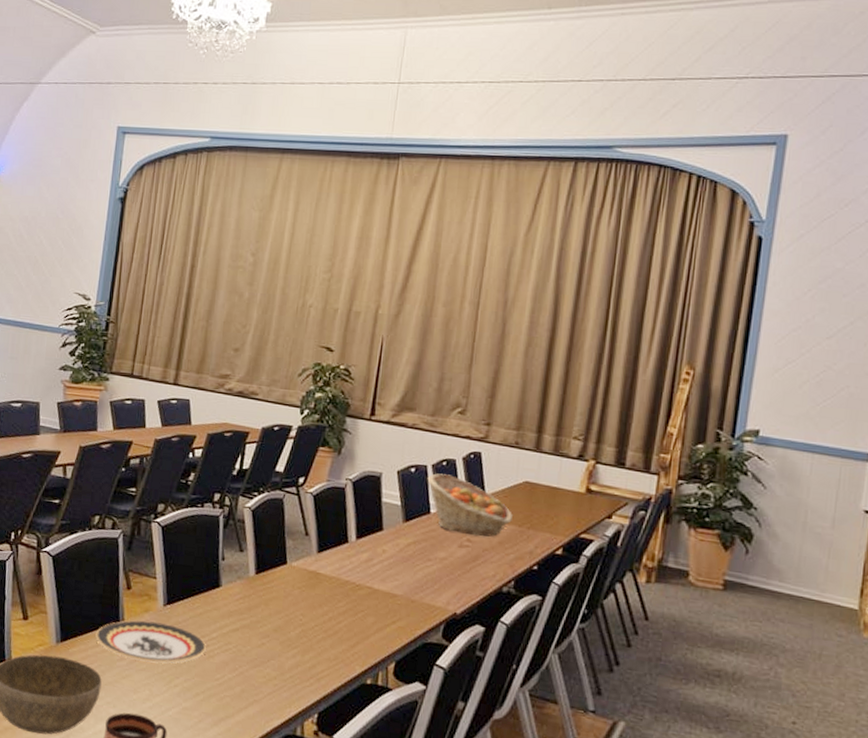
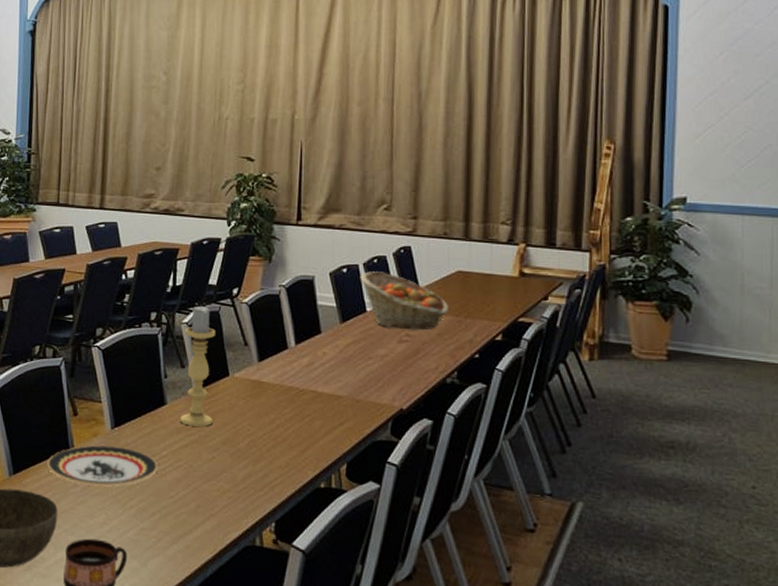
candle holder: none [233,491,278,613] -> present [180,305,216,427]

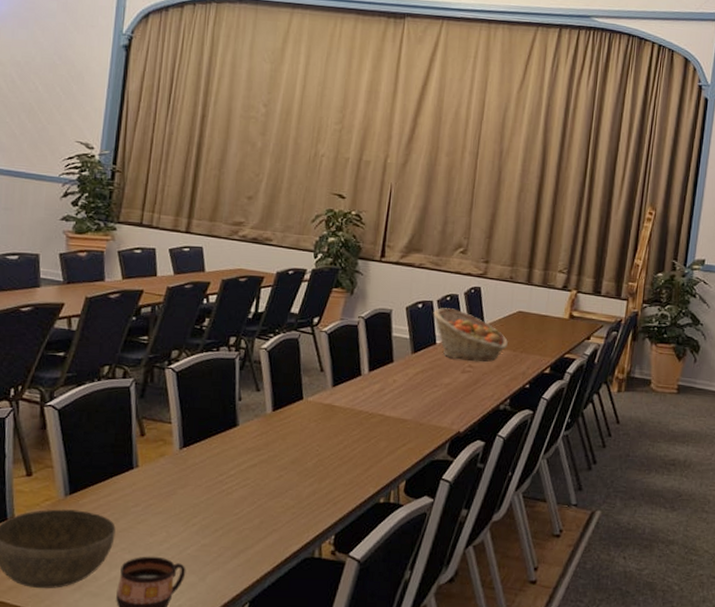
plate: present [47,445,159,487] -> none [108,465,225,505]
candle holder: present [180,305,216,427] -> none [251,332,294,447]

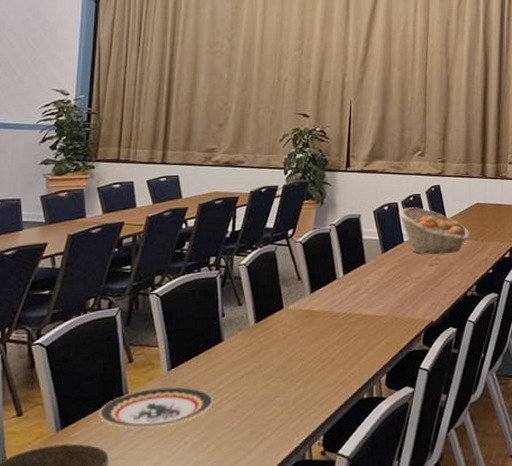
plate: none [108,465,225,505] -> present [99,387,214,429]

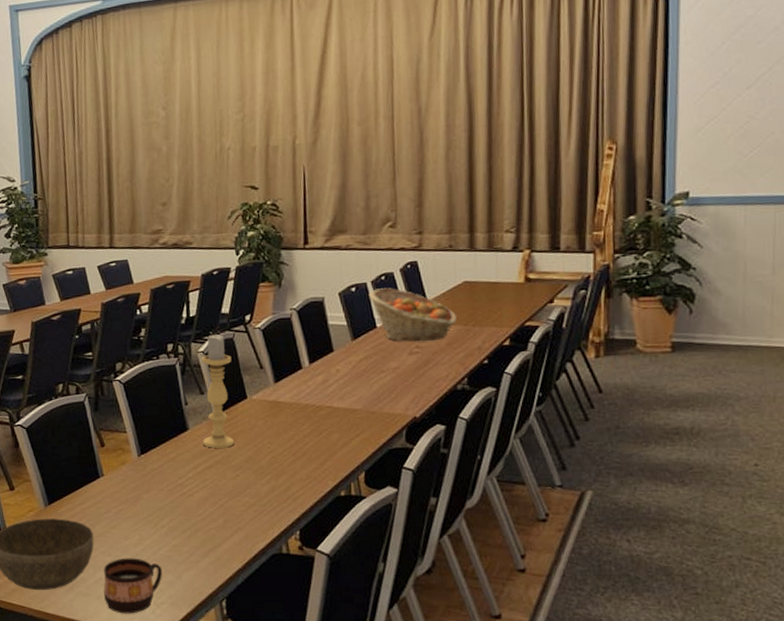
plate: present [99,387,214,429] -> none [79,472,186,510]
candle holder: none [237,247,272,359] -> present [202,333,234,448]

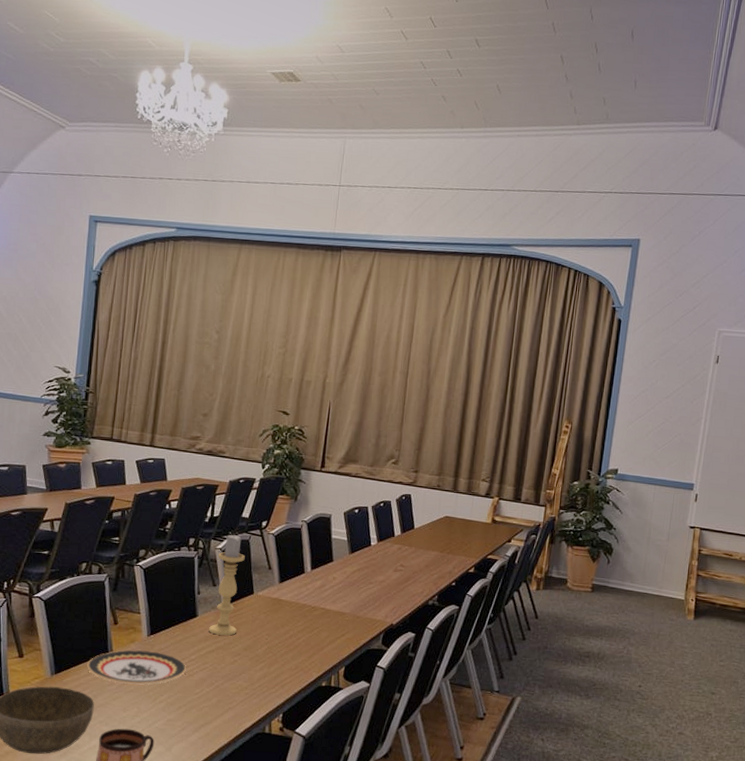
plate: none [79,472,186,510] -> present [87,650,187,685]
fruit basket: present [368,288,457,342] -> none [368,513,436,562]

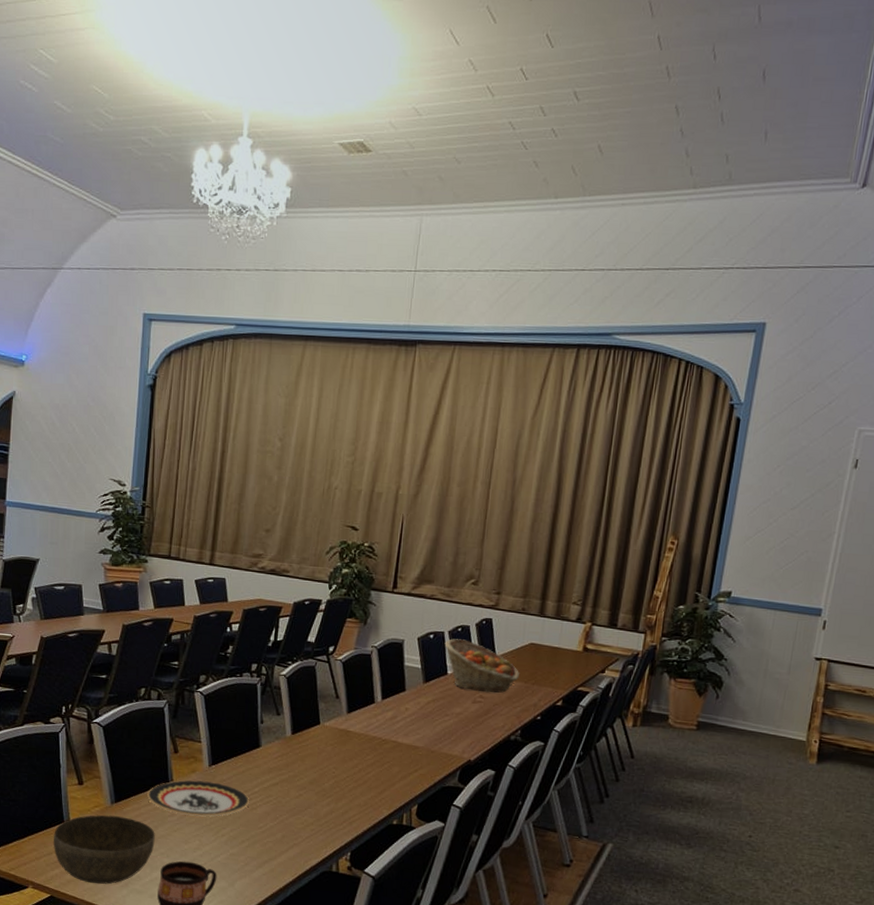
candle holder: present [209,534,245,636] -> none [273,660,311,768]
fruit basket: none [368,513,436,562] -> present [444,638,519,693]

